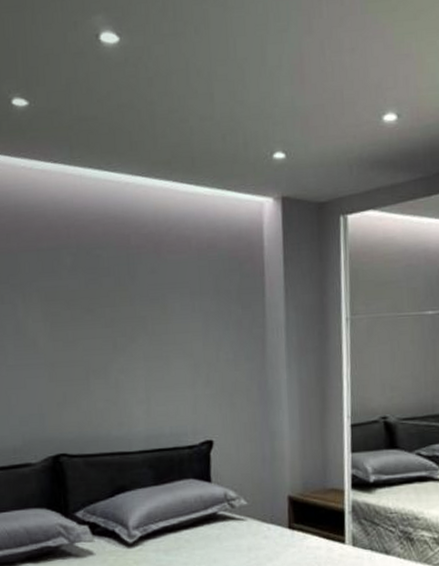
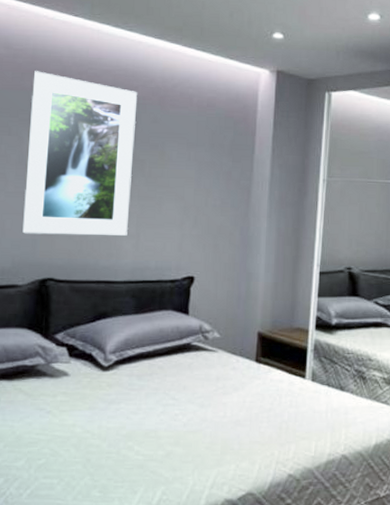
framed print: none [18,229,137,409] -> present [22,71,138,236]

